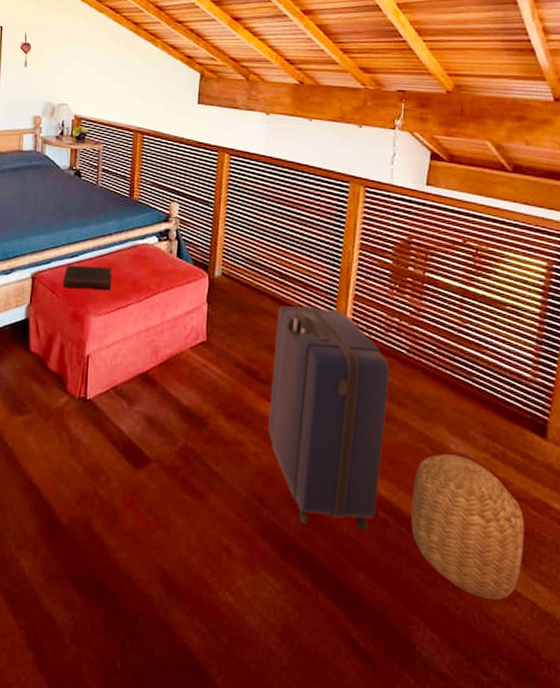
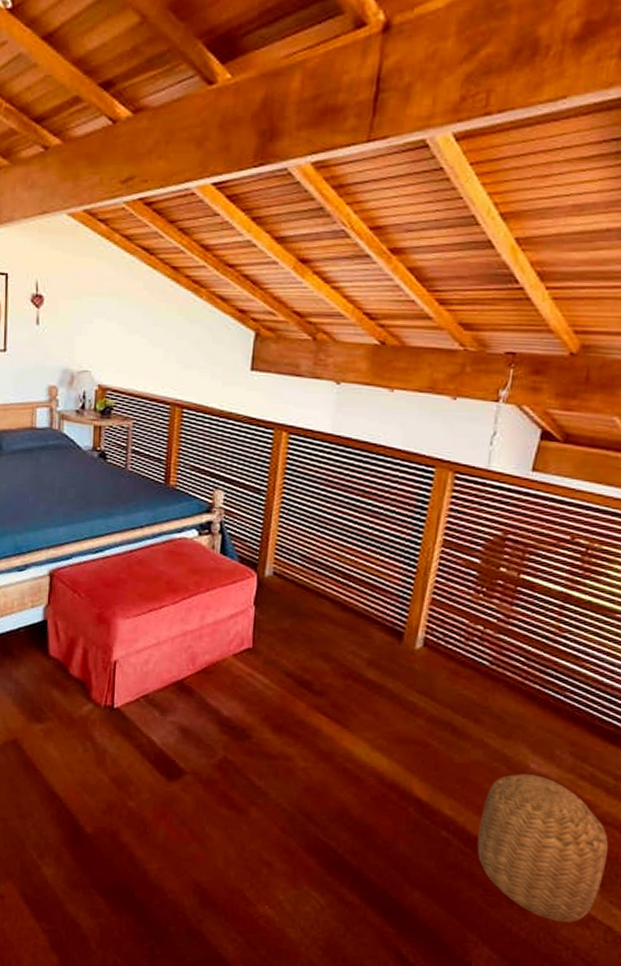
book: present [63,265,112,290] -> none [85,561,143,590]
suitcase: present [268,305,390,531] -> none [320,609,467,850]

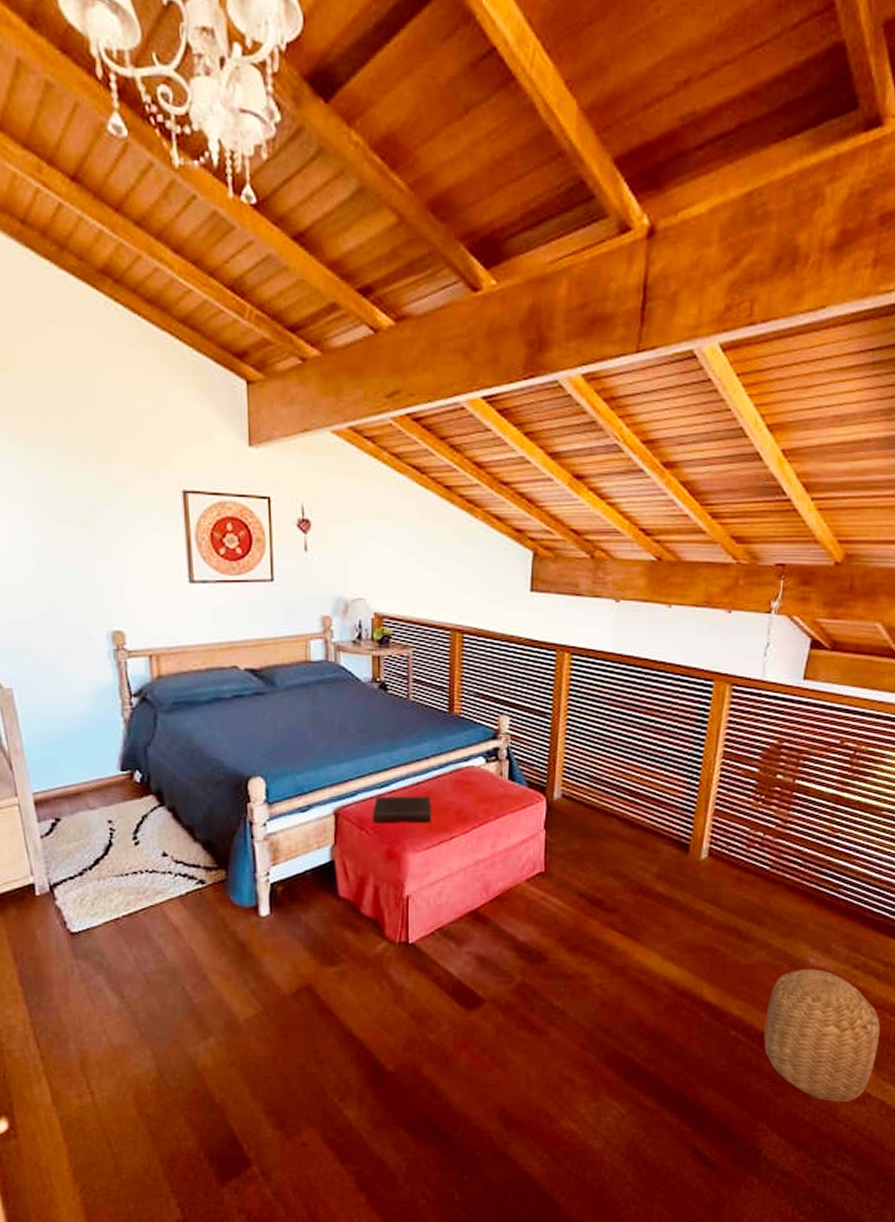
book: none [85,561,143,590] -> present [372,796,431,823]

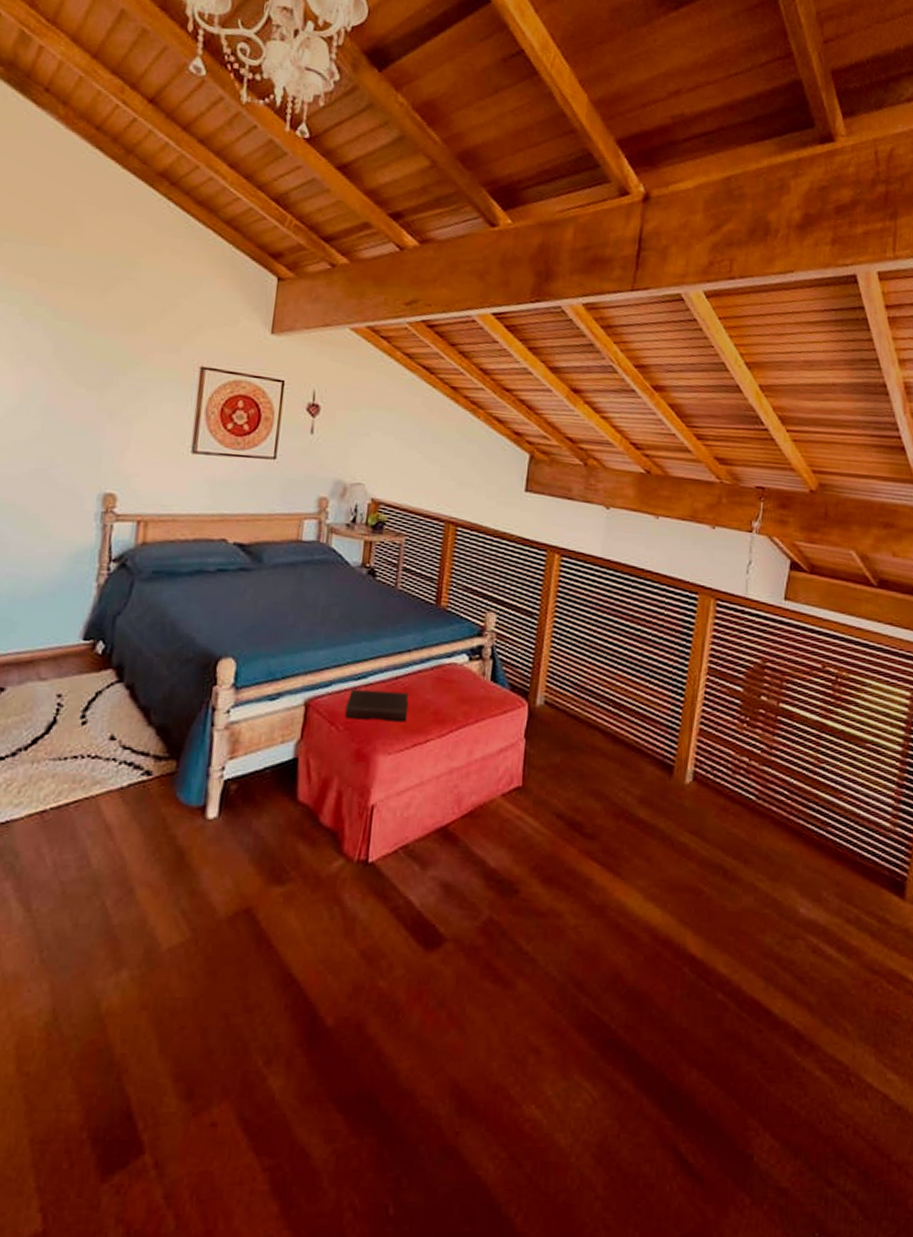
basket: present [763,969,880,1103] -> none [753,920,879,1095]

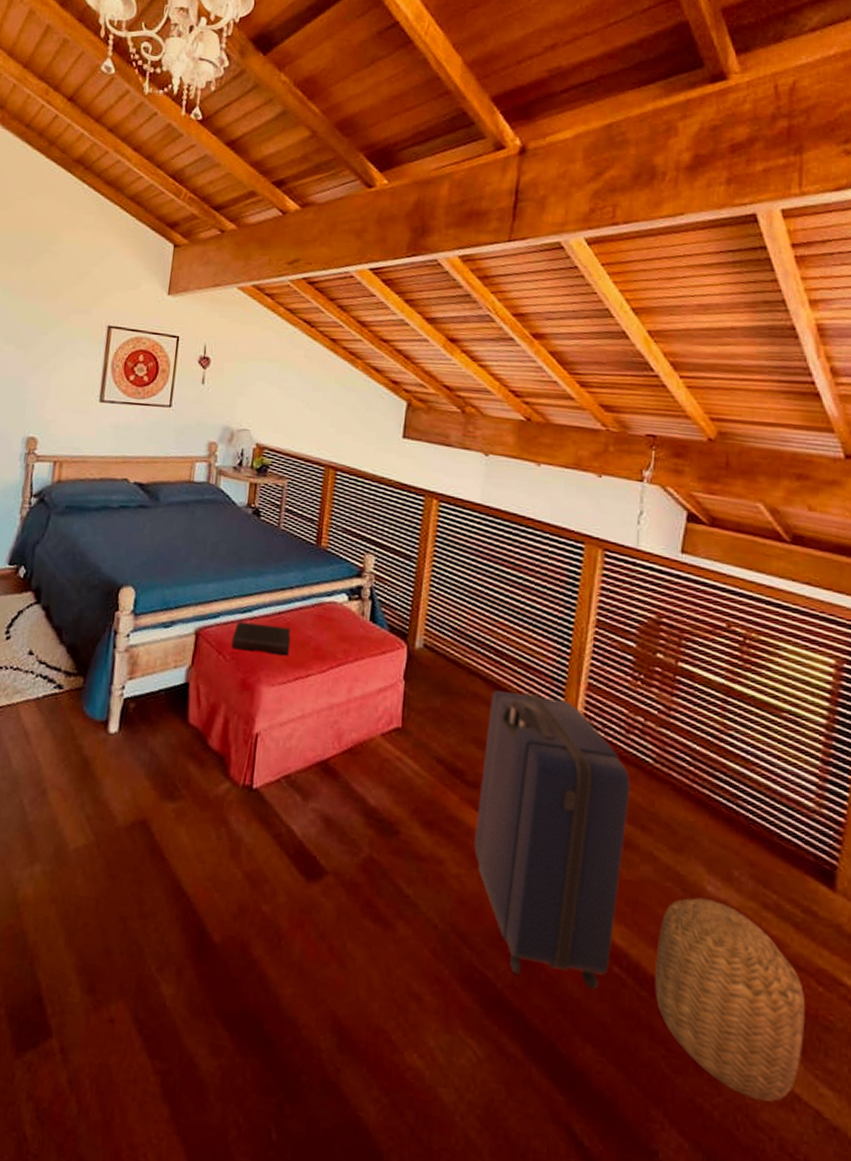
suitcase: none [591,741,736,1018] -> present [474,690,631,990]
basket: none [753,920,879,1095] -> present [655,897,806,1102]

